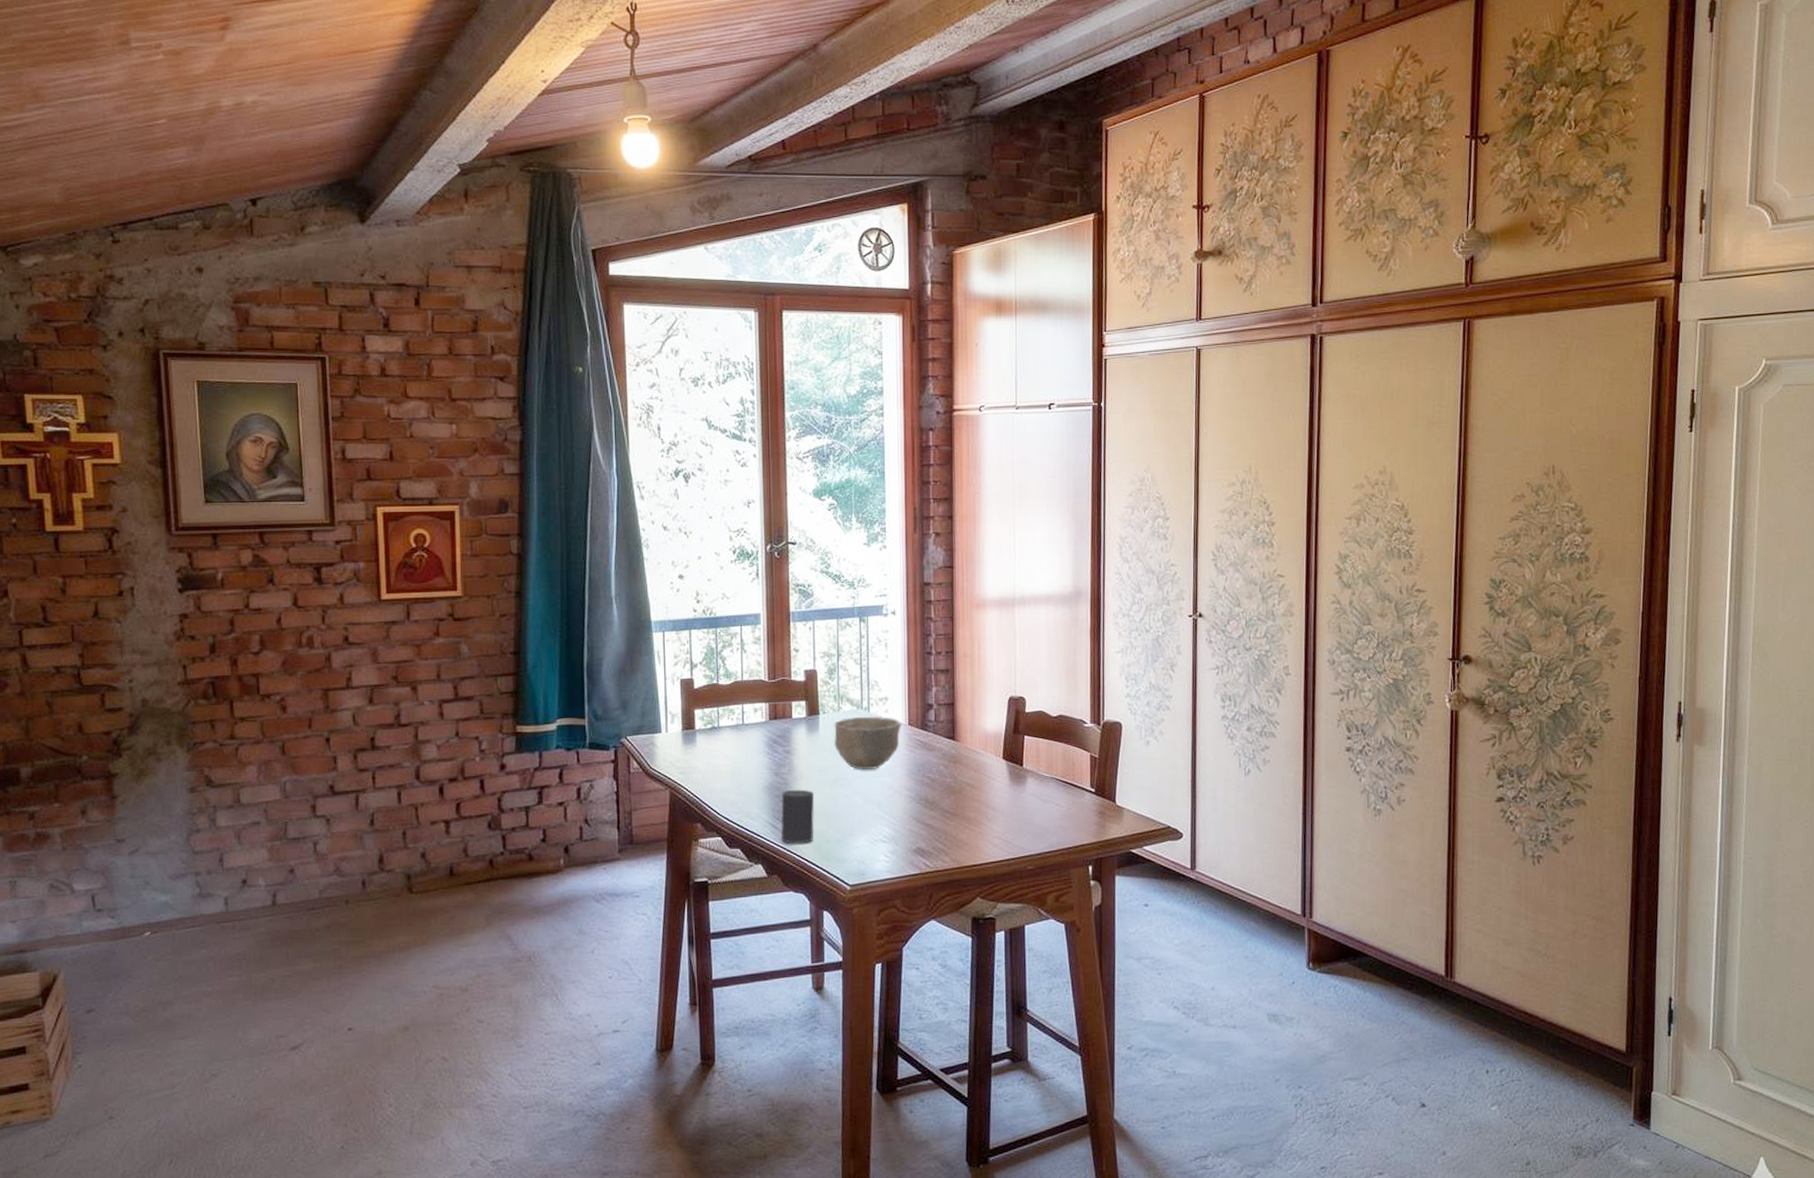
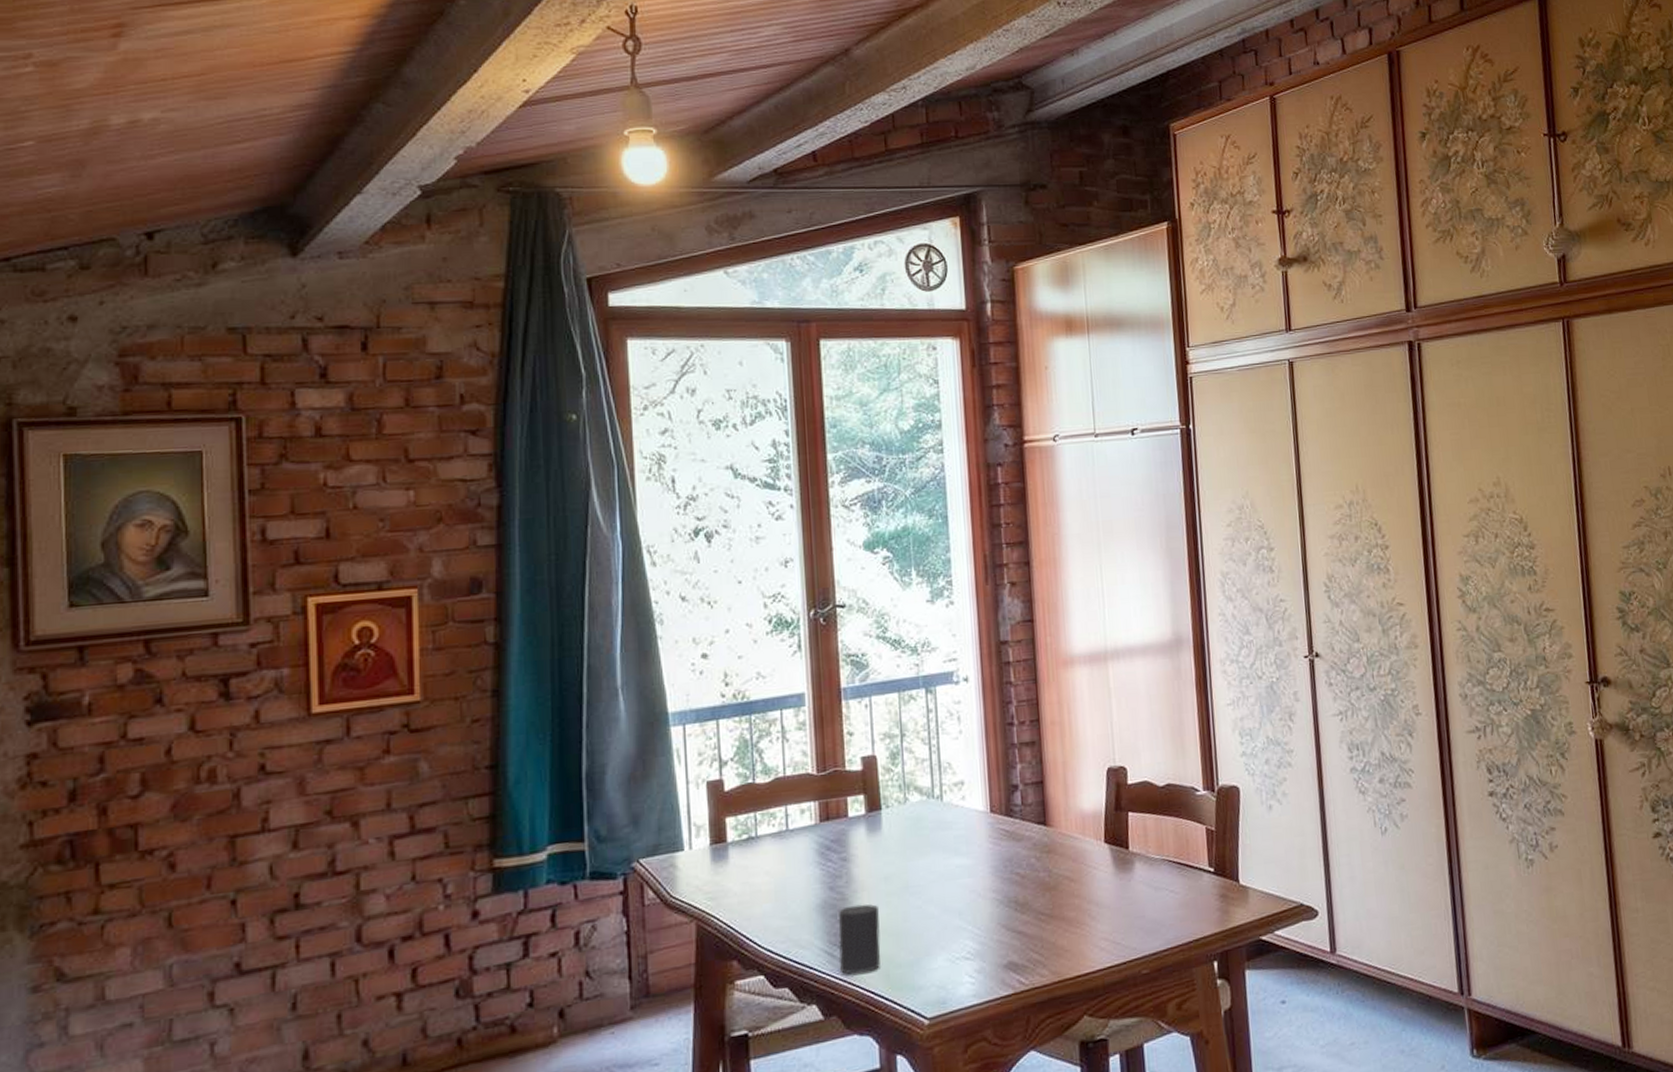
bowl: present [834,717,902,770] -> none [900,804,983,873]

